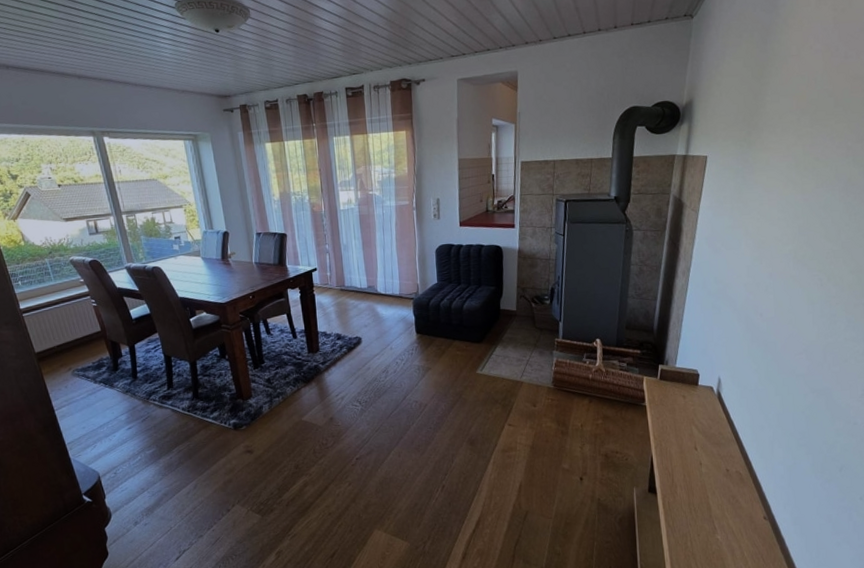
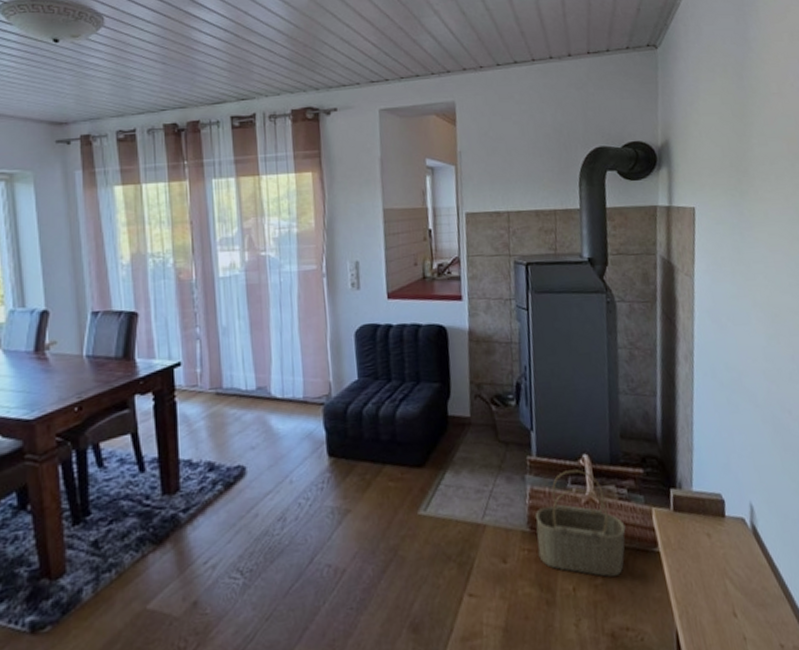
wicker basket: none [558,349,623,419] -> present [535,469,626,577]

